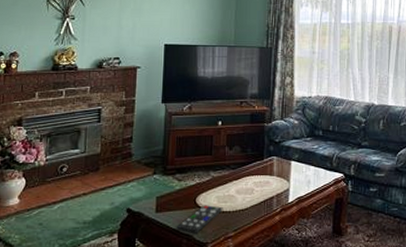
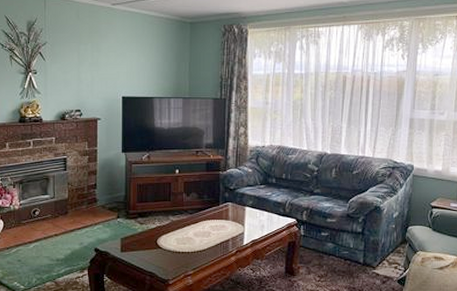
remote control: present [176,205,223,234] -> none [140,246,182,271]

